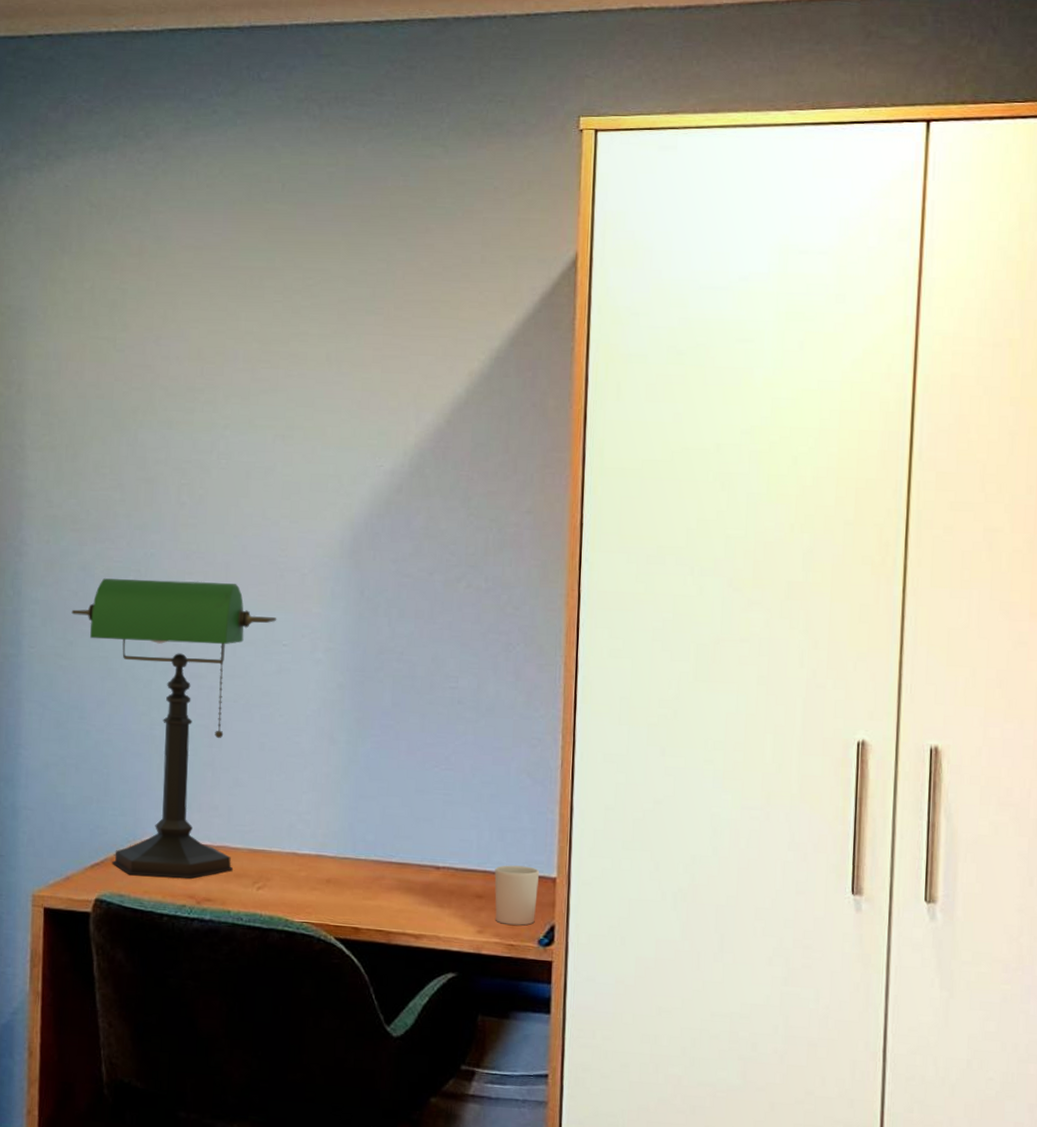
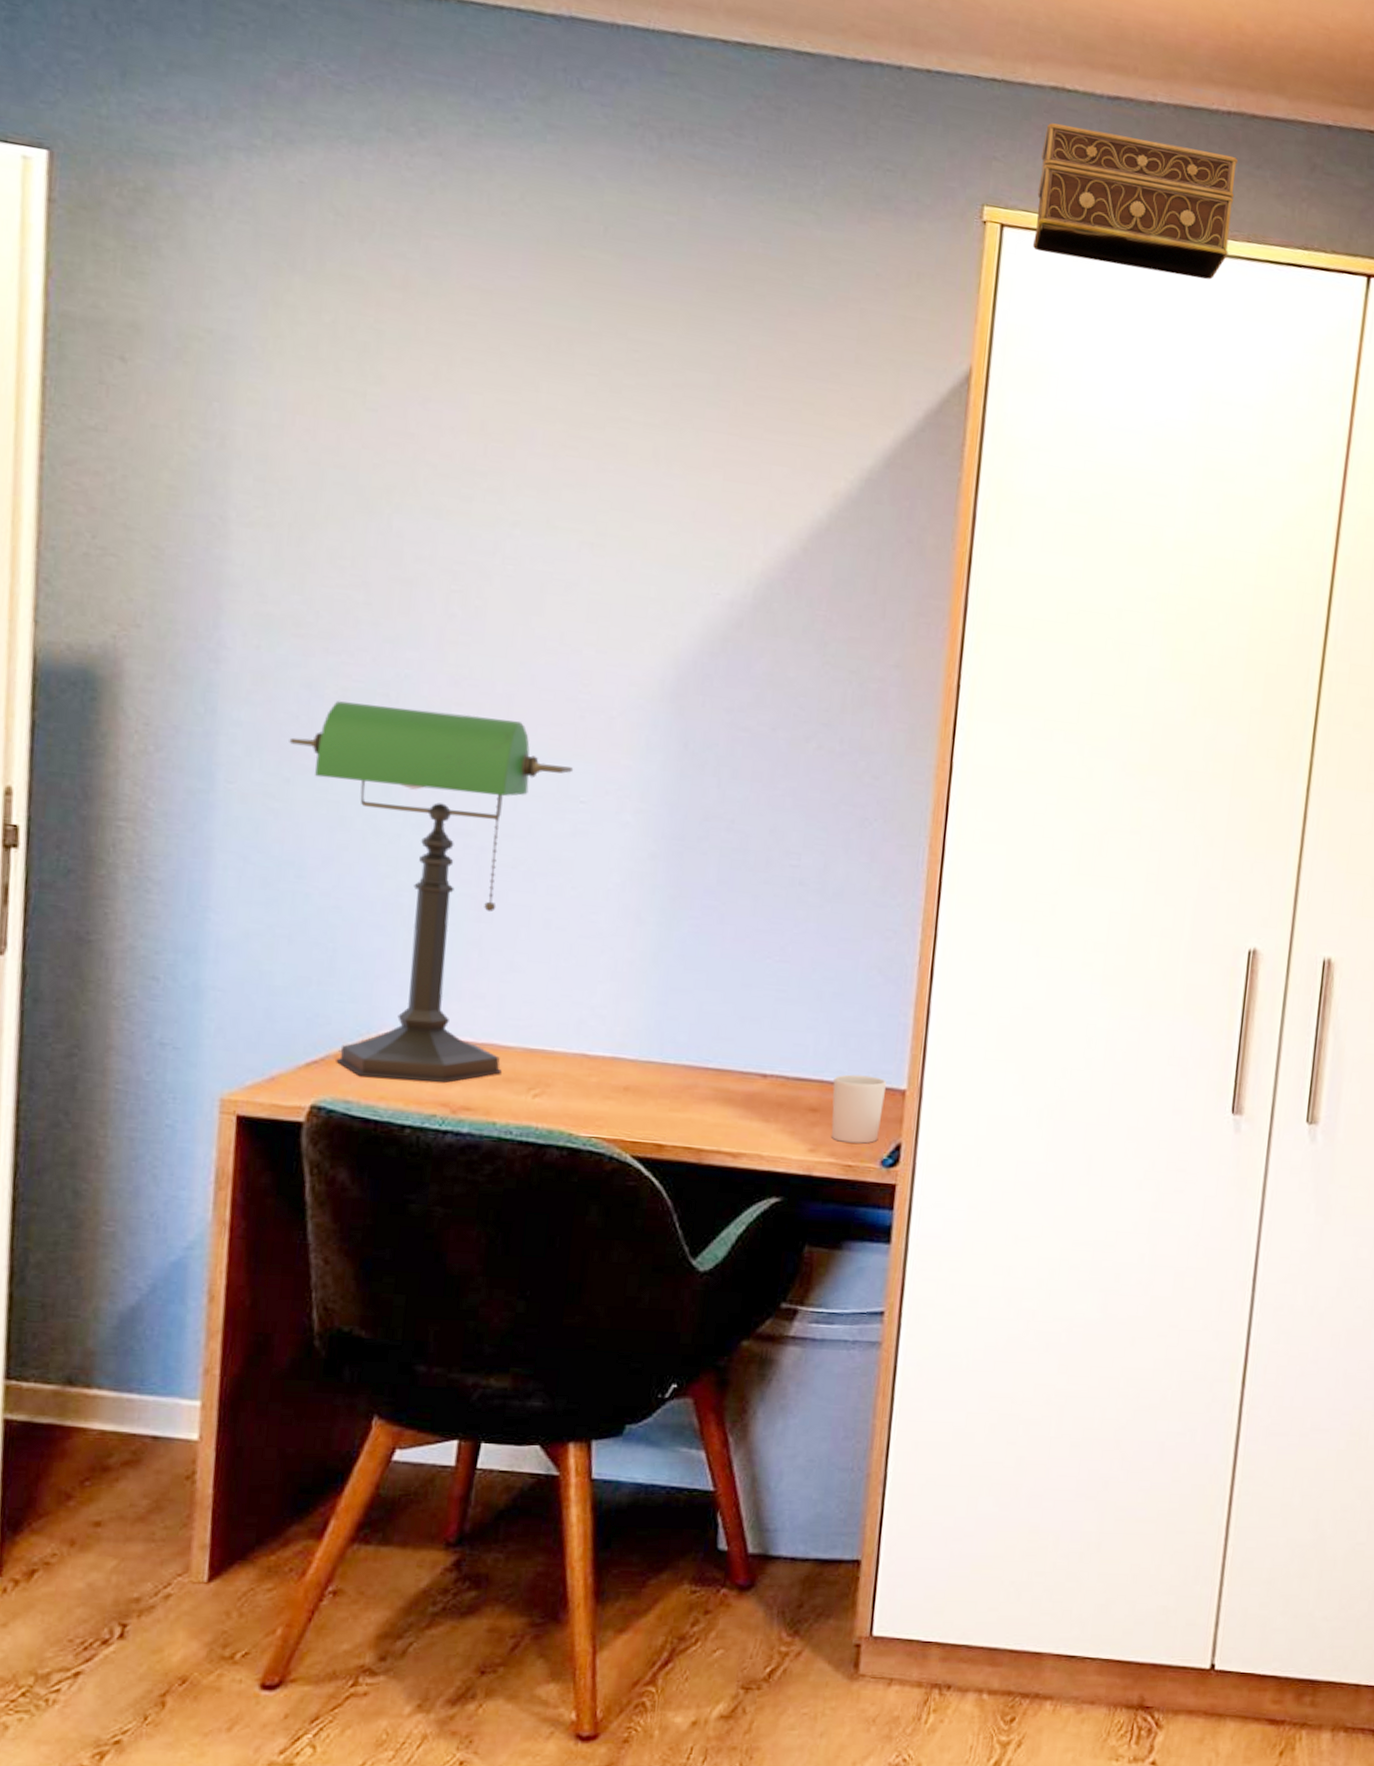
decorative box: none [623,37,798,148] -> present [1033,122,1238,280]

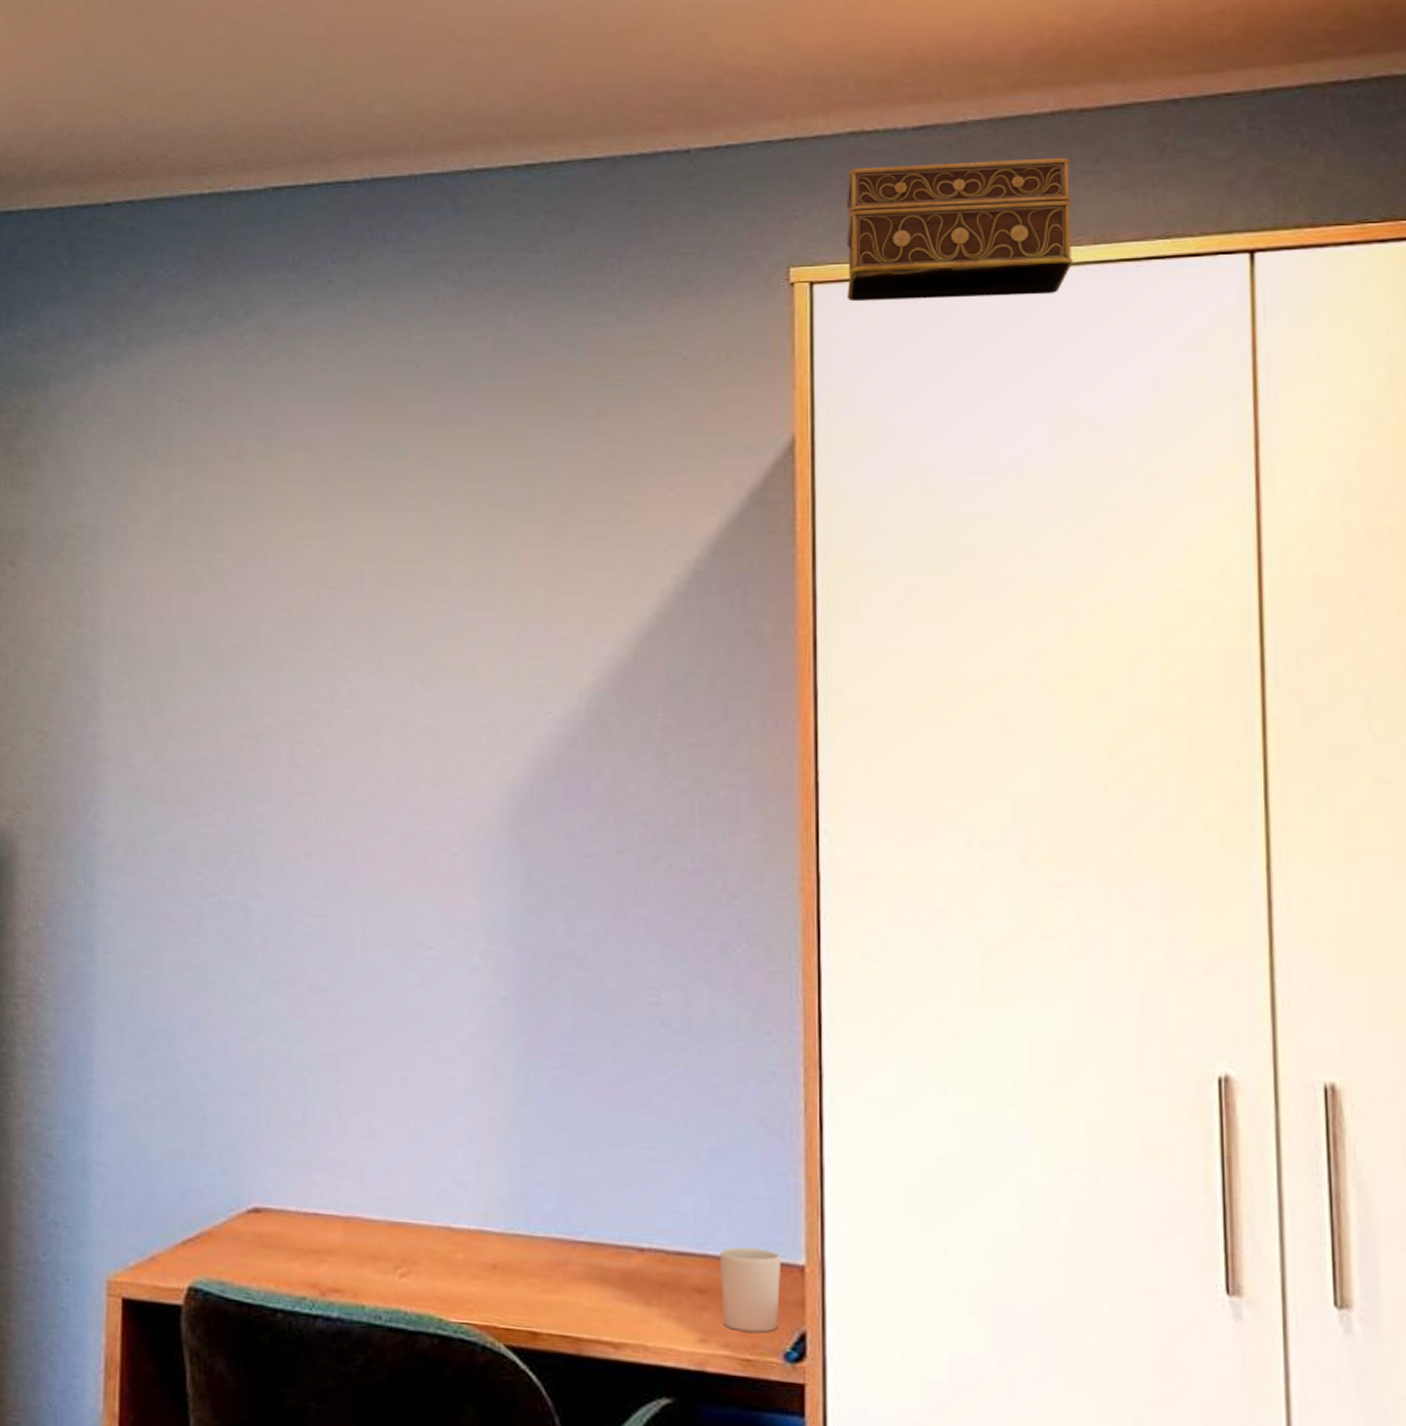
desk lamp: present [289,701,574,1084] -> none [157,863,419,1263]

